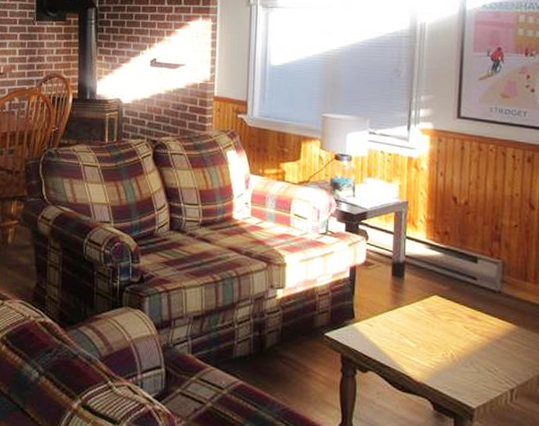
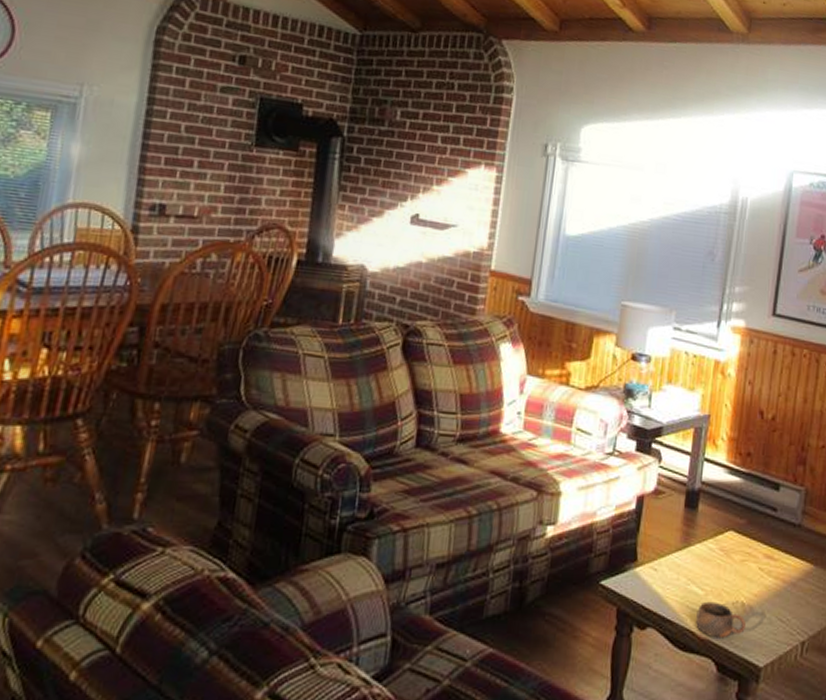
cup: none [410,352,456,383] -> present [695,601,746,639]

